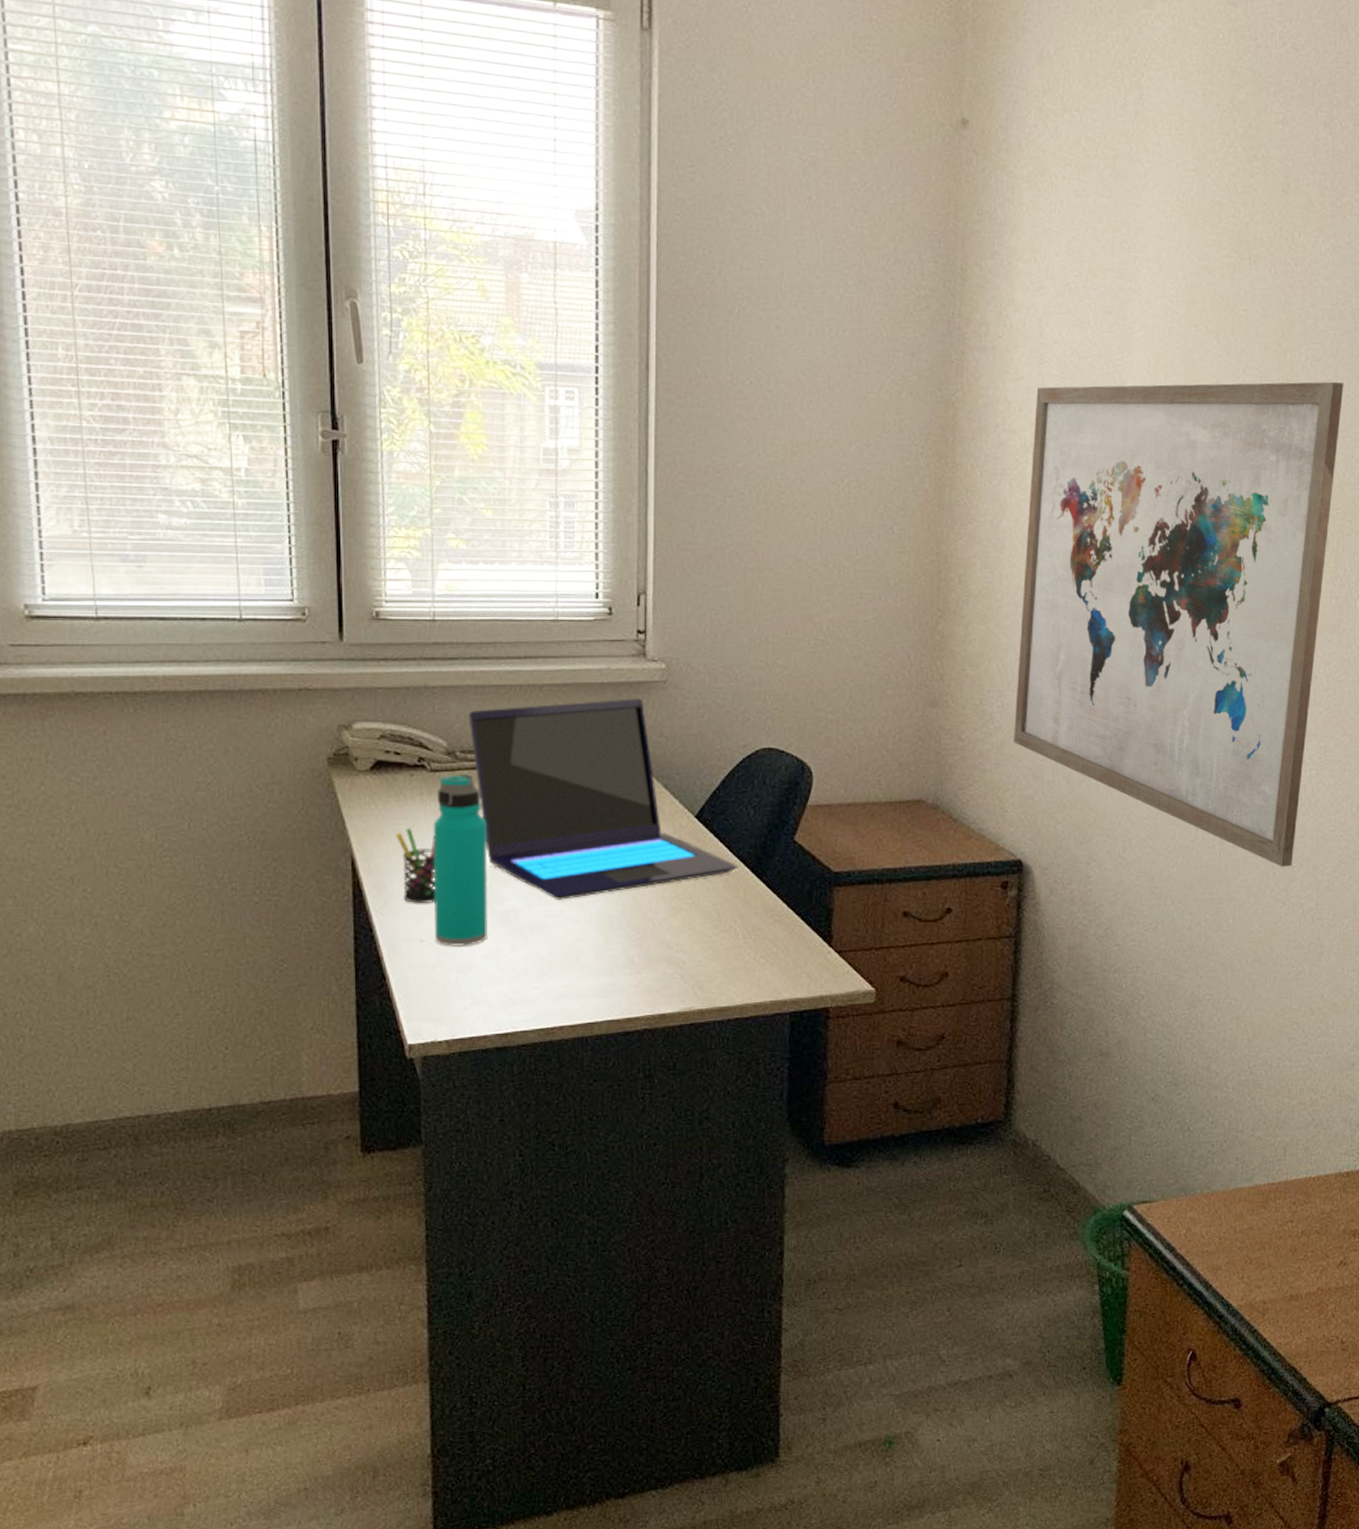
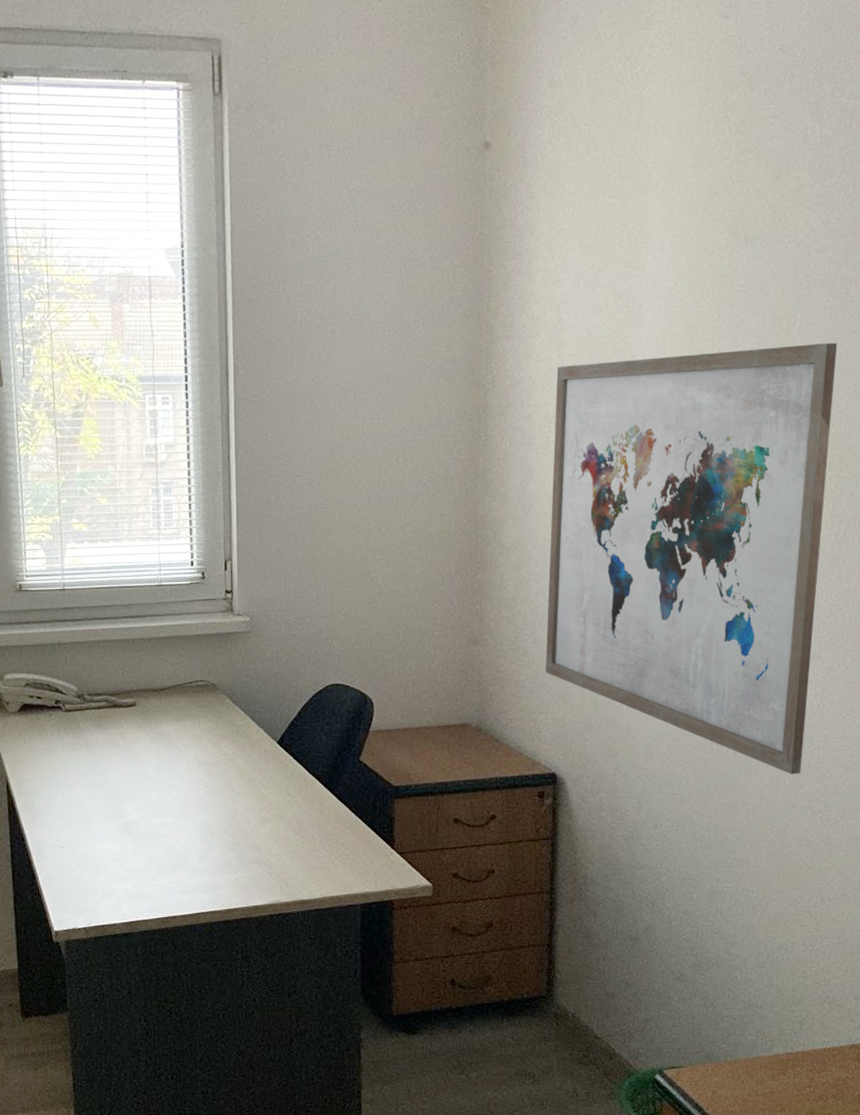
pen holder: present [395,828,436,904] -> none [39,757,73,818]
water bottle: present [433,773,489,946] -> none [68,712,115,852]
laptop: present [468,698,739,900] -> none [93,646,314,813]

